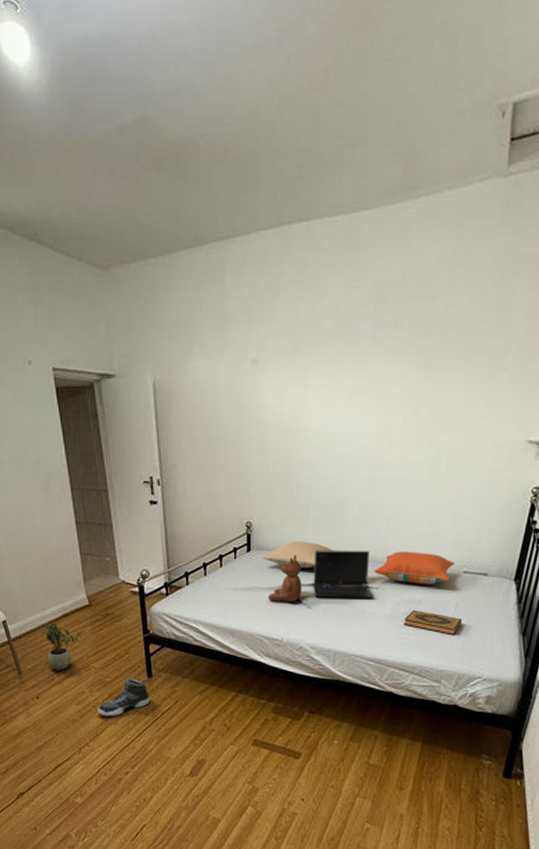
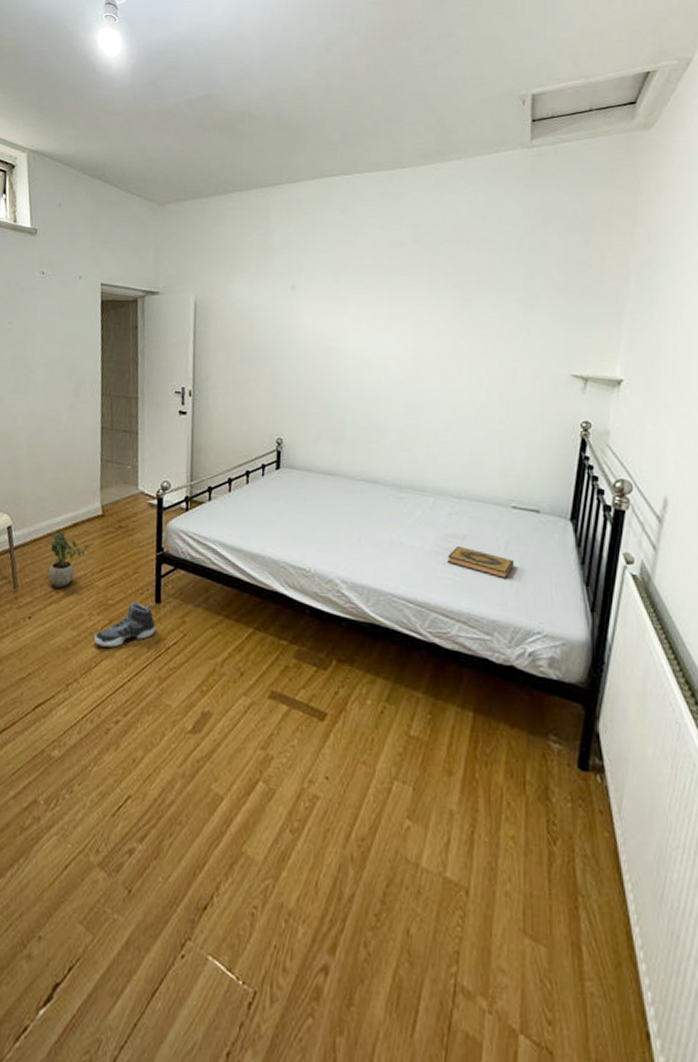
pillow: present [263,541,333,569] -> none [292,461,368,492]
teddy bear: present [267,555,302,602] -> none [295,476,334,527]
laptop computer: present [313,550,373,598] -> none [346,472,412,530]
pillow: present [374,551,455,585] -> none [413,479,502,519]

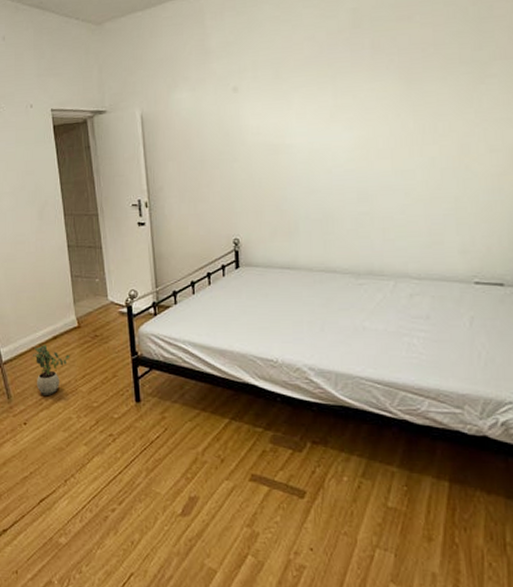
sneaker: present [94,600,156,647] -> none [84,401,139,445]
hardback book: present [447,545,513,580] -> none [412,325,480,354]

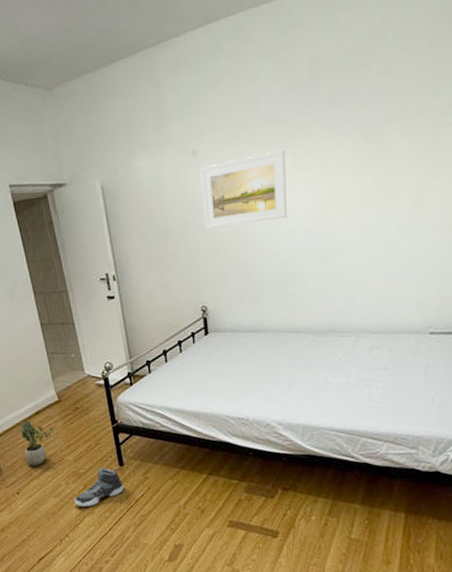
sneaker: none [84,401,139,445] -> present [74,467,124,507]
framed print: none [241,90,326,162] -> present [201,149,287,229]

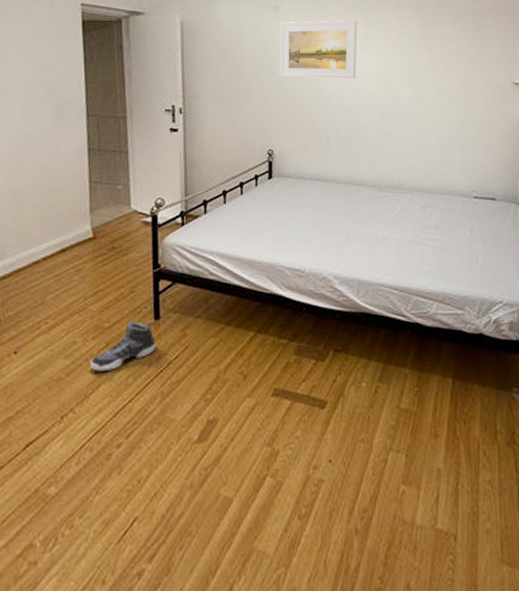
potted plant: present [17,420,54,466] -> none [32,259,81,317]

